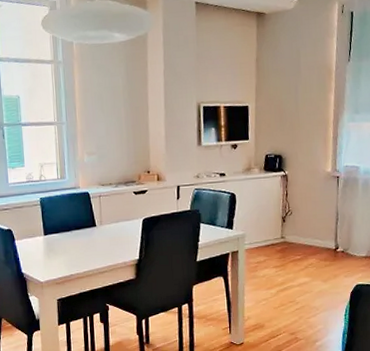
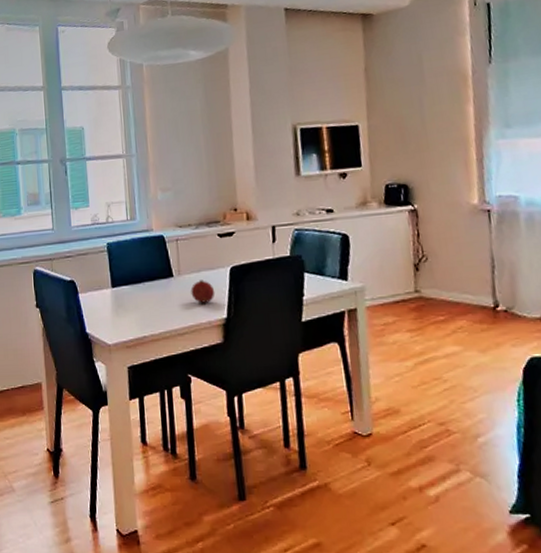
fruit: none [110,229,130,248] -> present [191,280,215,303]

